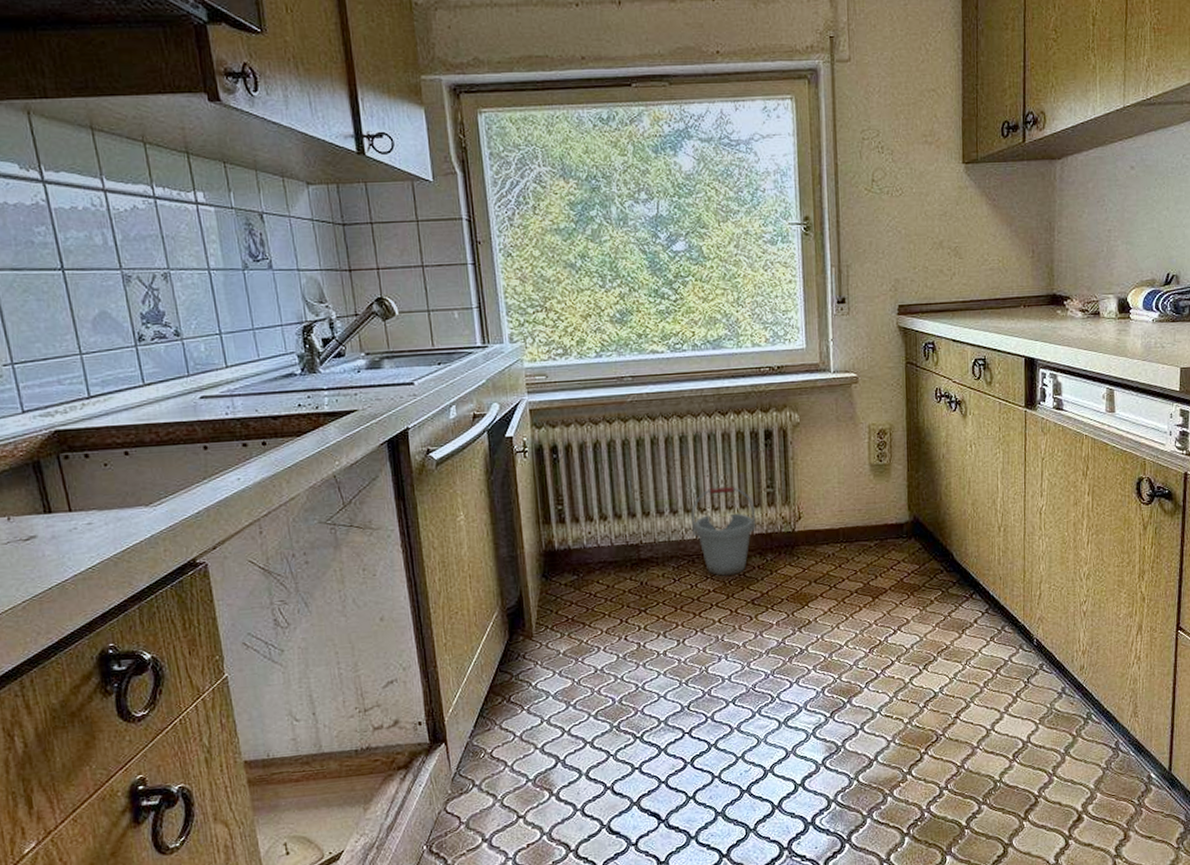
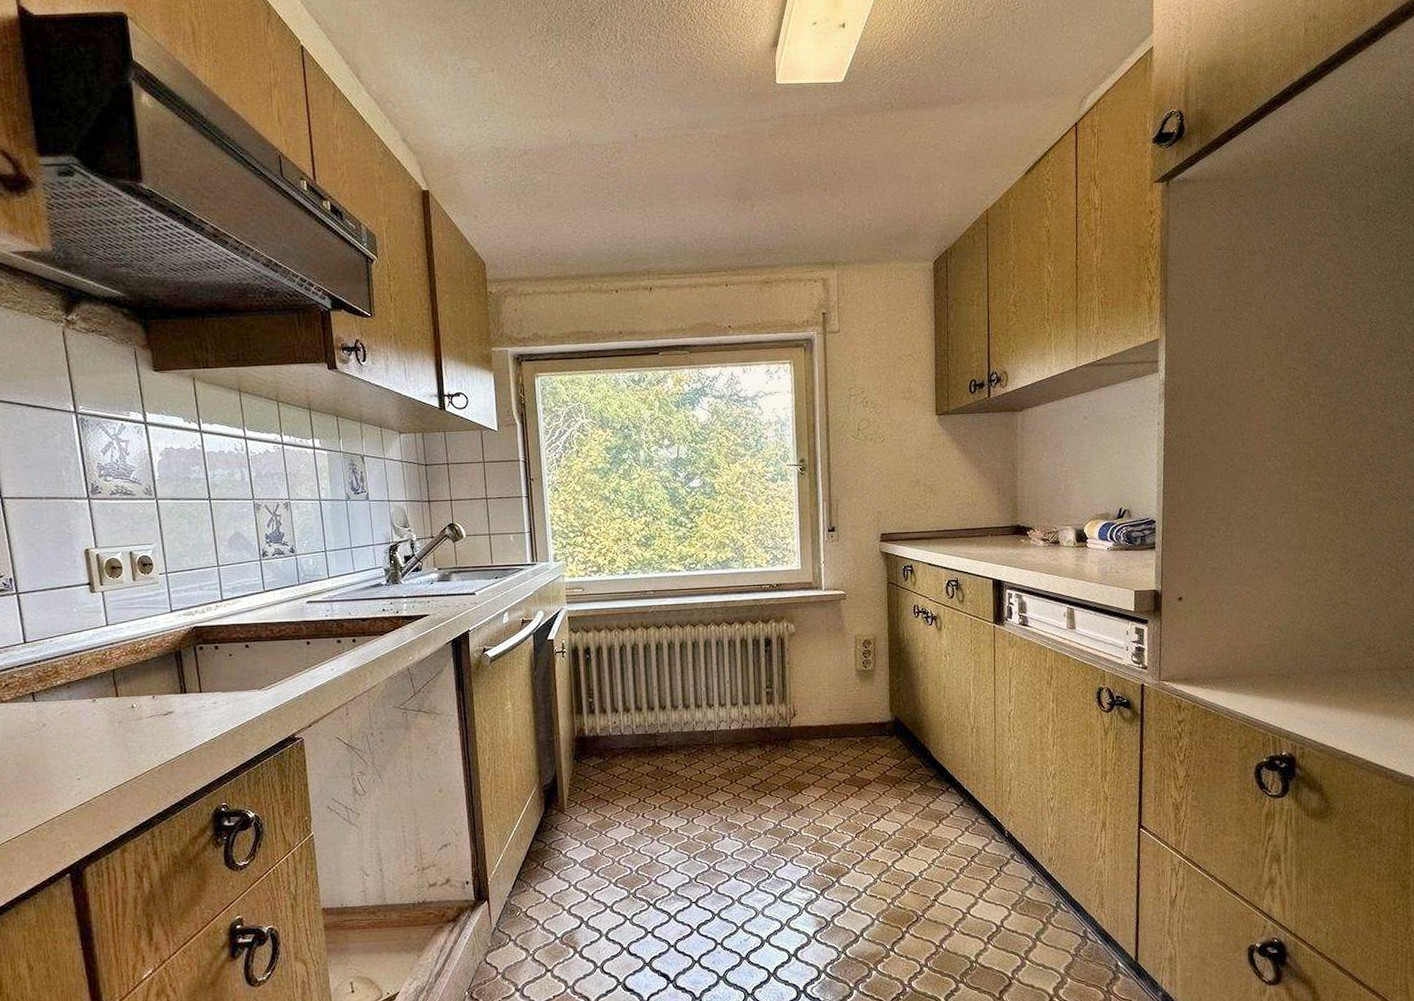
bucket: present [691,486,756,576] -> none [701,685,757,764]

